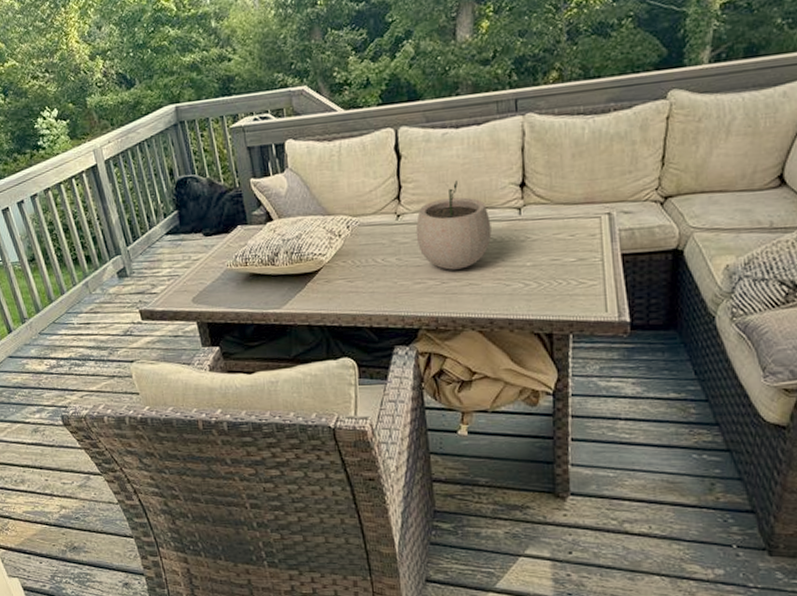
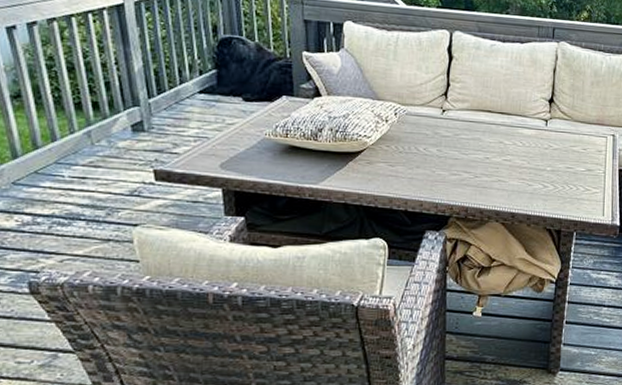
plant pot: present [415,180,492,270] -> none [457,87,522,166]

